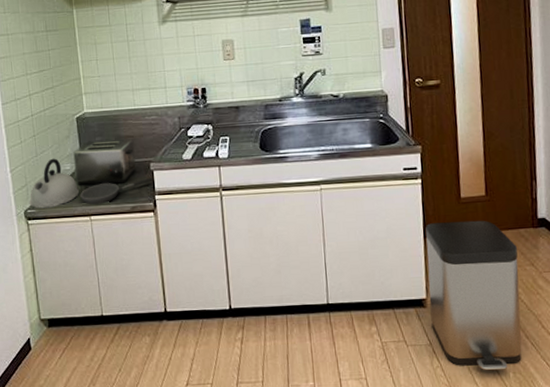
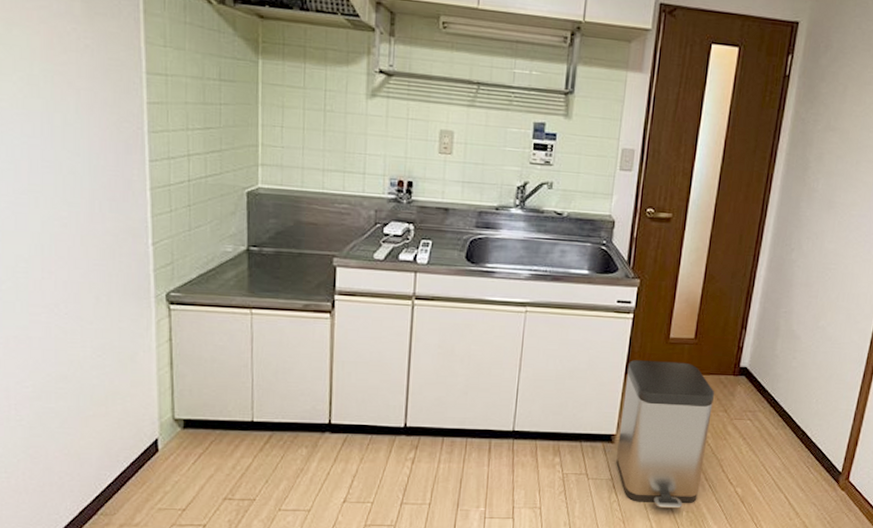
kettle: present [29,158,80,209] -> none [174,236,241,294]
toaster: present [73,139,136,185] -> none [237,222,317,276]
frying pan: present [80,177,153,205] -> none [241,273,334,297]

